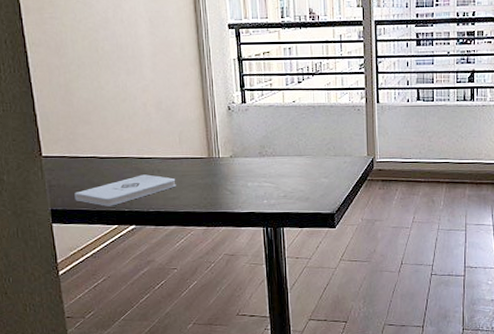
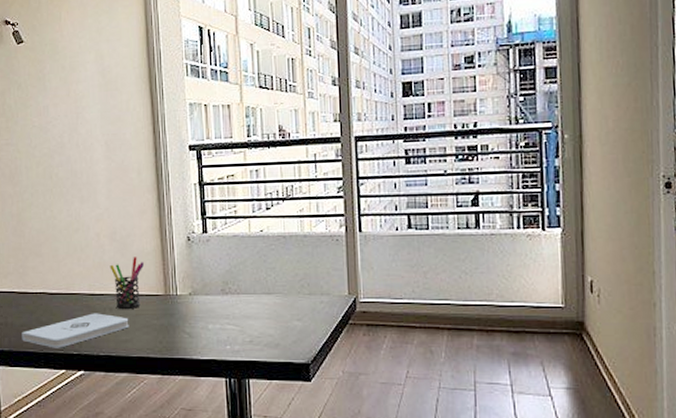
pen holder: none [157,124,188,171] -> present [110,257,144,310]

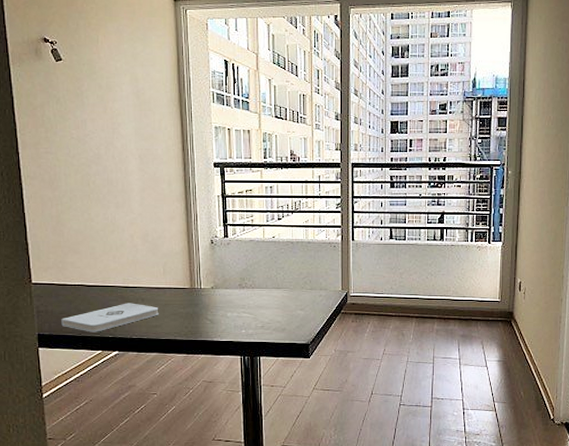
pen holder: present [110,257,144,310] -> none [142,256,172,300]

